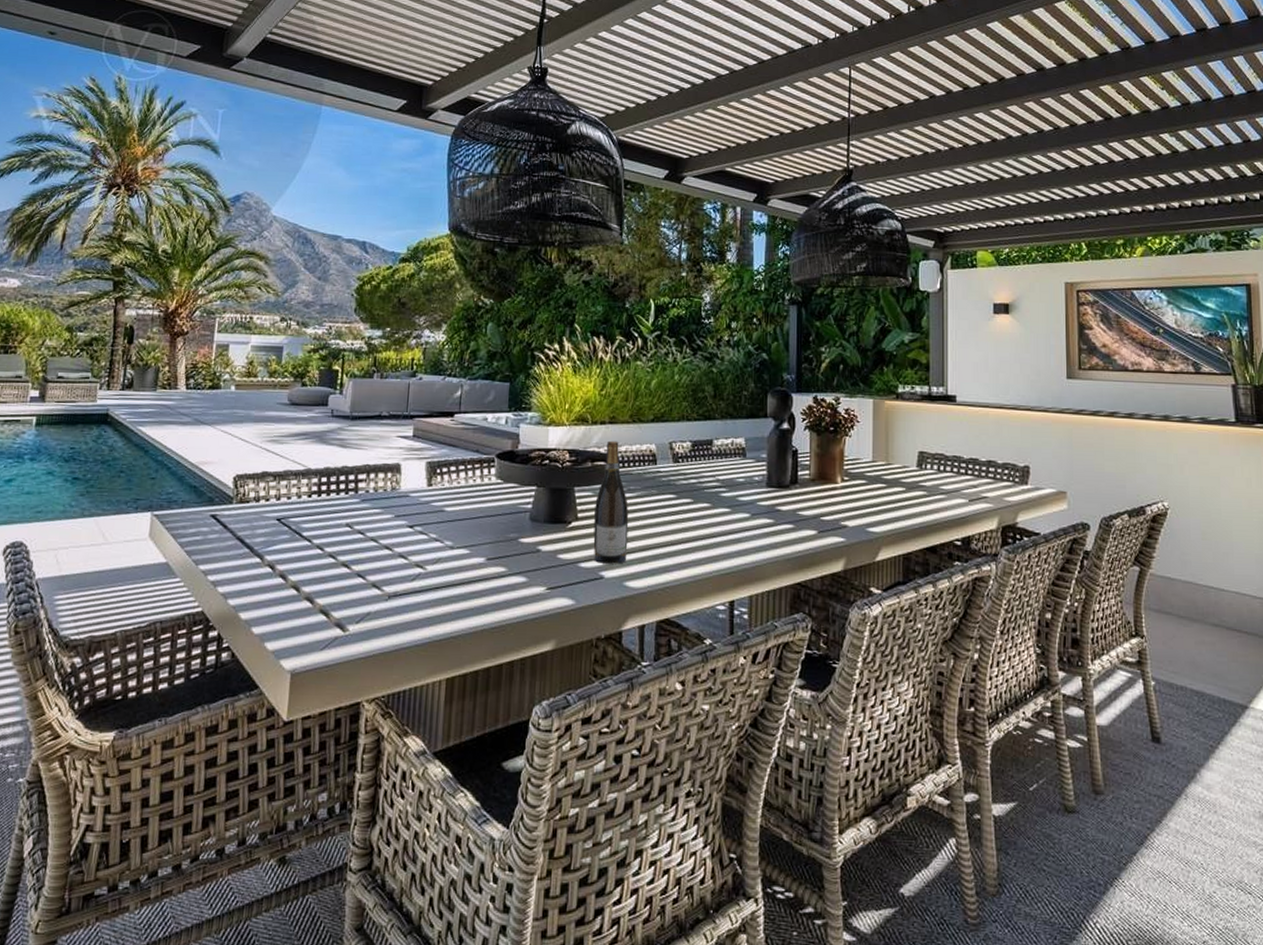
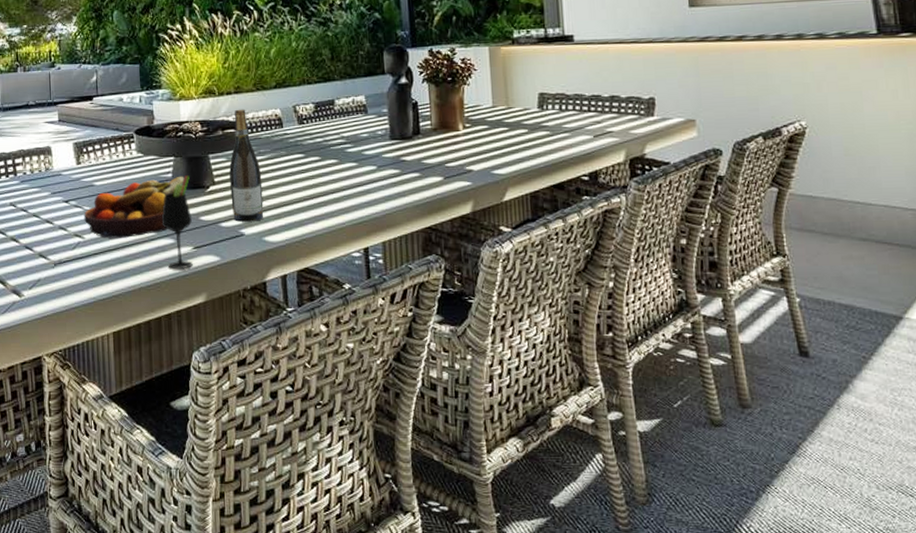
fruit bowl: none [428,508,546,572] -> present [83,176,185,238]
wine glass: none [515,508,551,612] -> present [161,175,193,270]

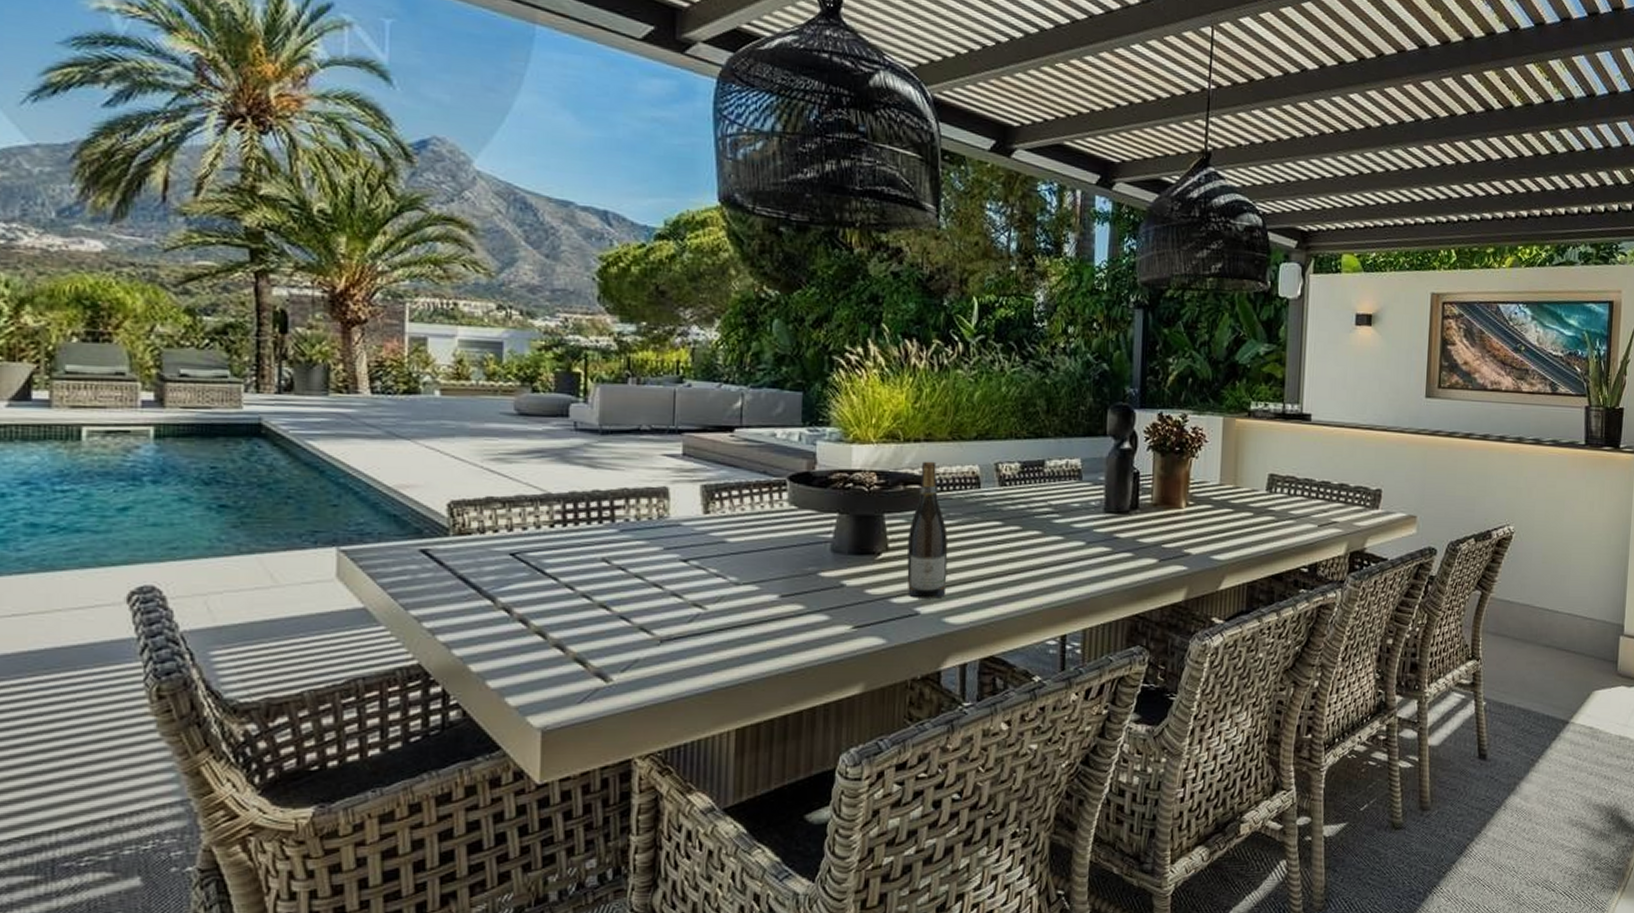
fruit bowl: present [83,176,185,238] -> none [708,537,850,611]
wine glass: present [161,175,193,270] -> none [814,537,856,653]

